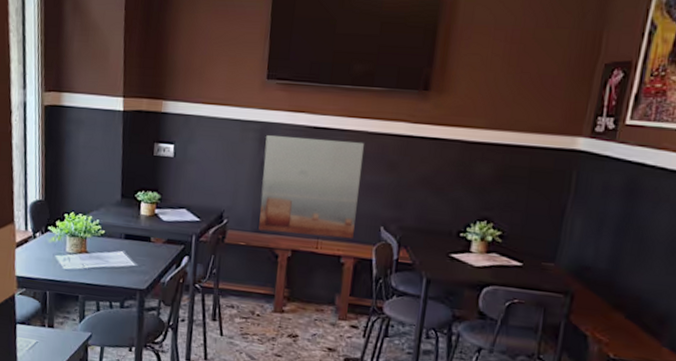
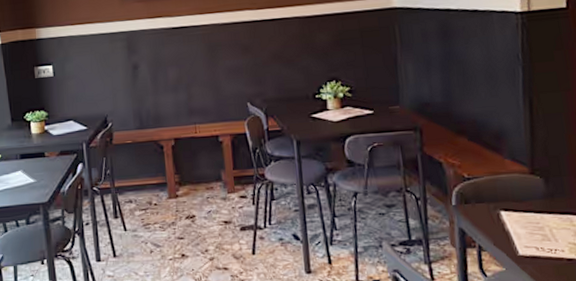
wall art: present [258,135,365,239] -> none [133,34,226,127]

